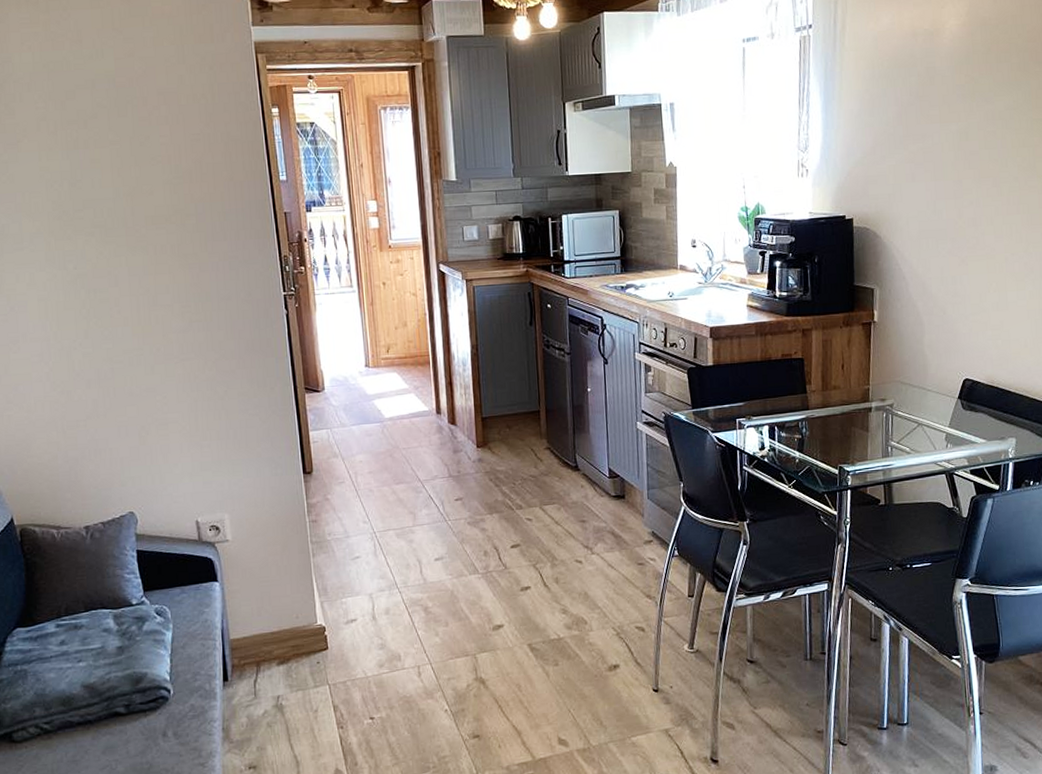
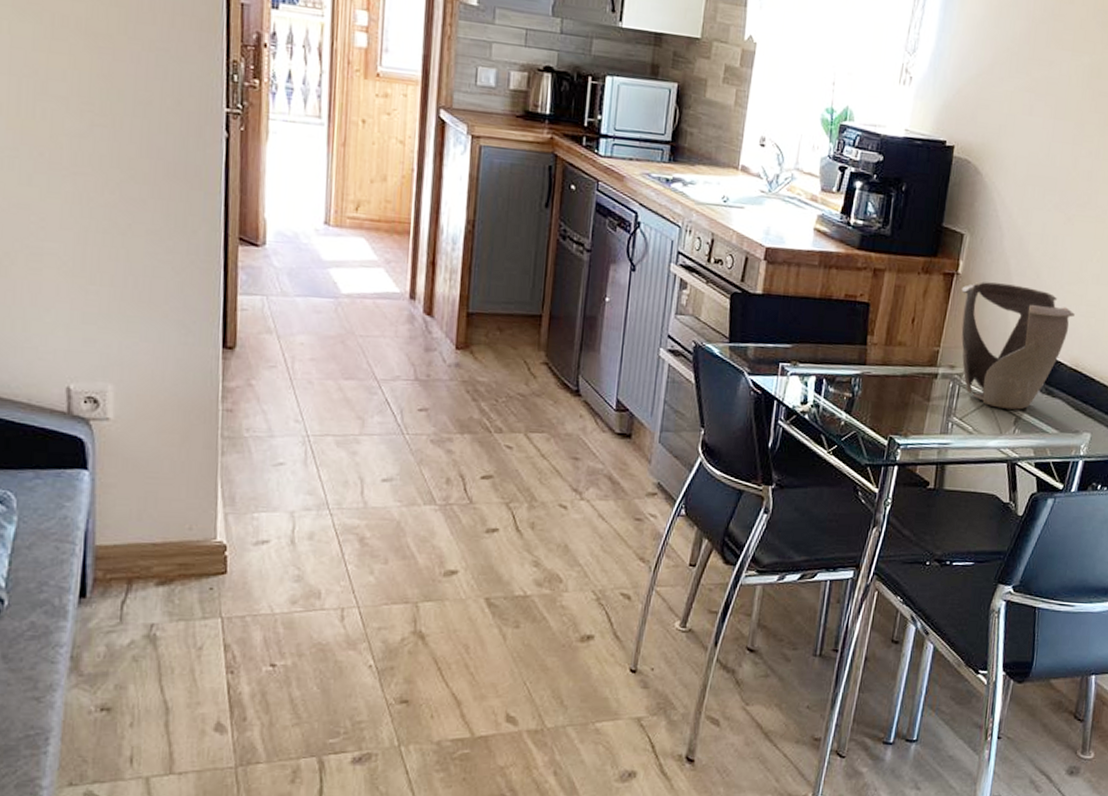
decorative bowl: none [880,323,982,429] -> present [961,281,1075,410]

